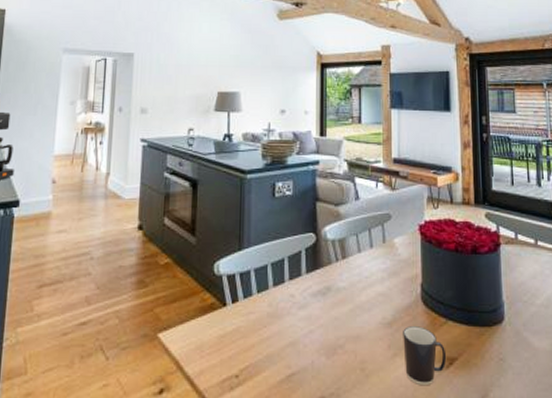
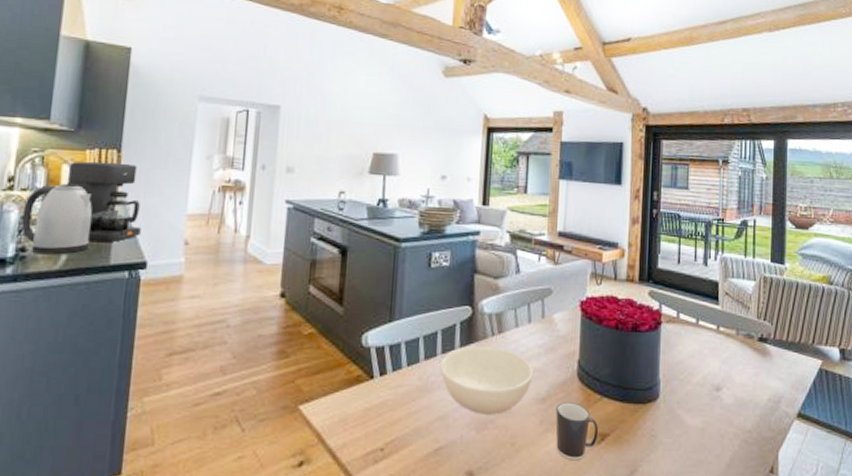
bowl: none [288,271,379,340] -> present [440,345,534,415]

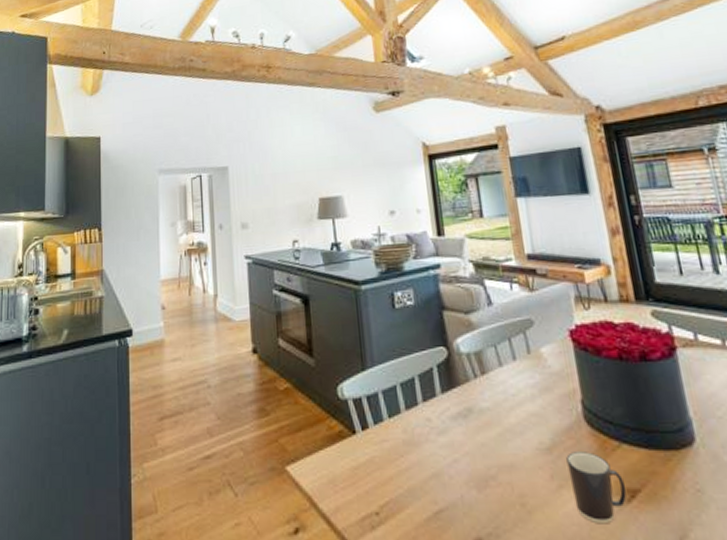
kettle: present [21,183,93,255] -> none [31,263,85,331]
coffee maker: present [66,161,141,243] -> none [62,239,124,315]
bowl: present [440,345,534,415] -> none [423,390,532,470]

